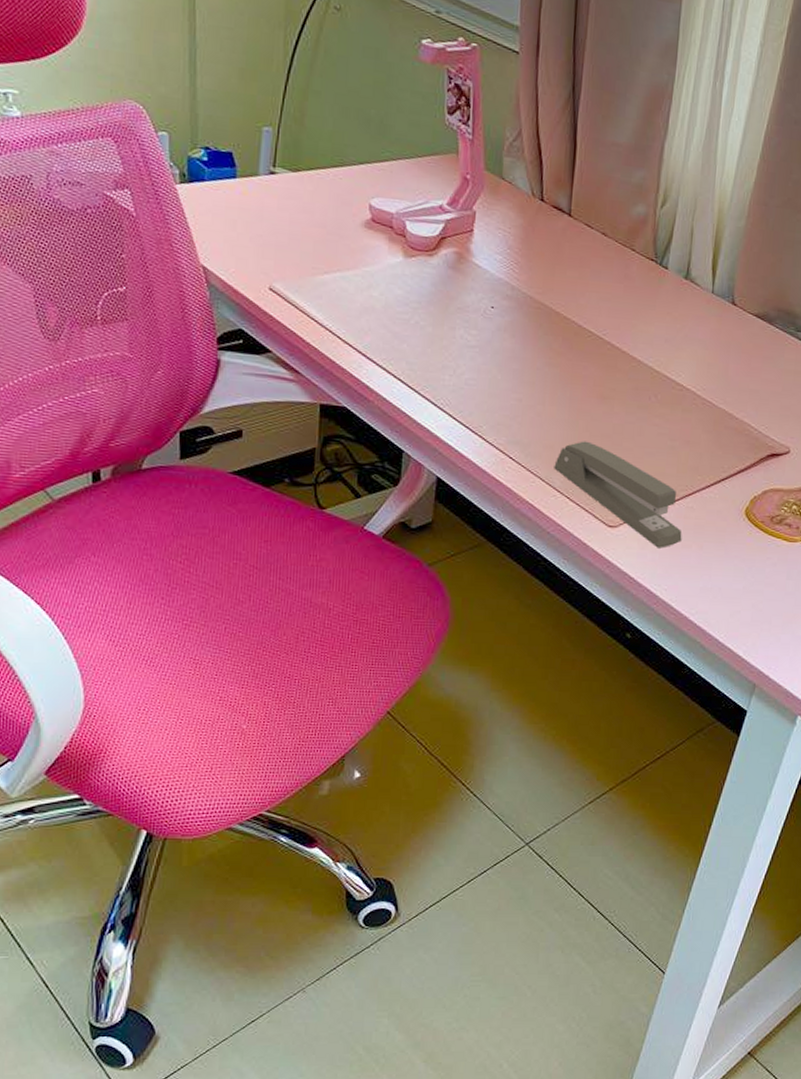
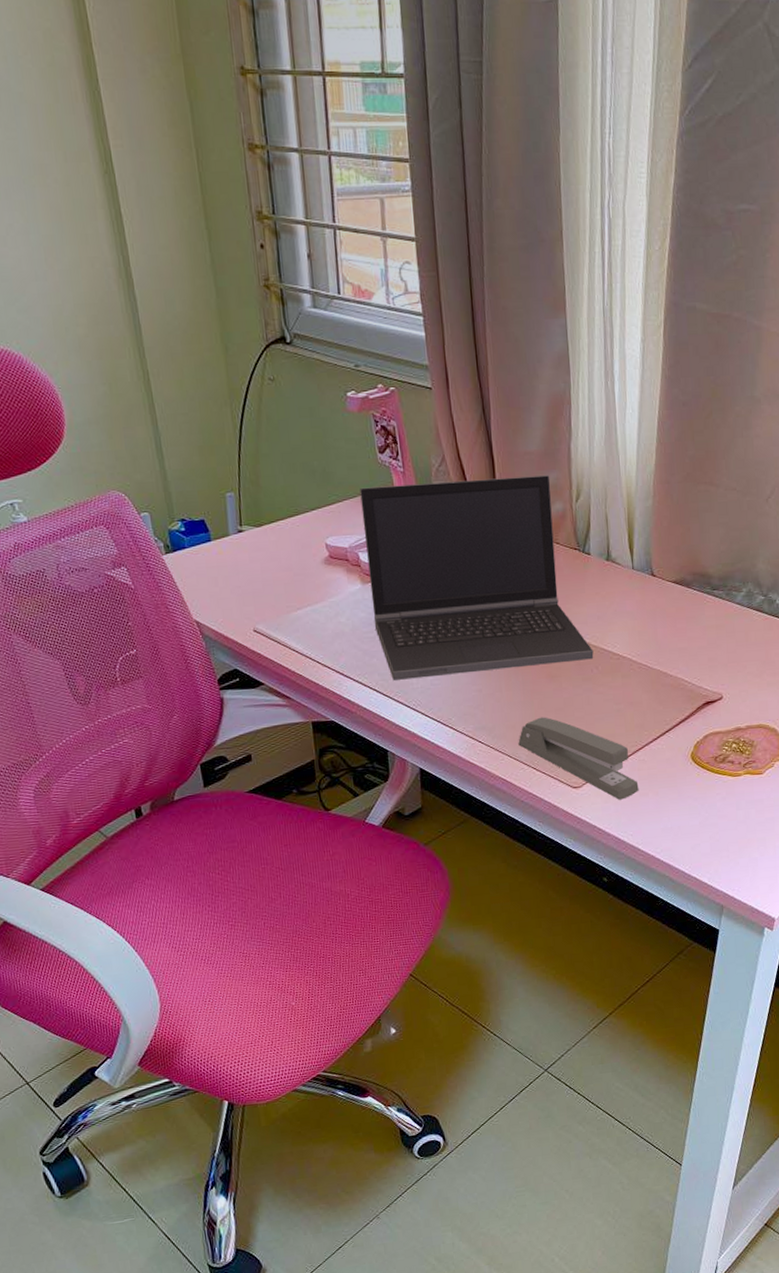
laptop computer: none [410,148,655,386] -> present [360,475,594,680]

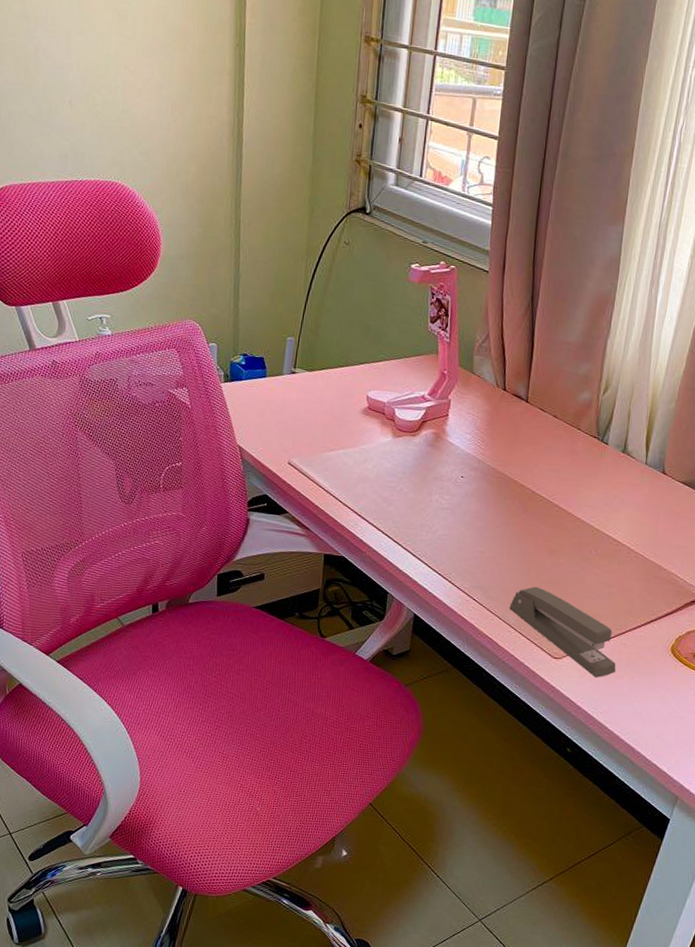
laptop computer: present [360,475,594,680] -> none [397,351,595,542]

